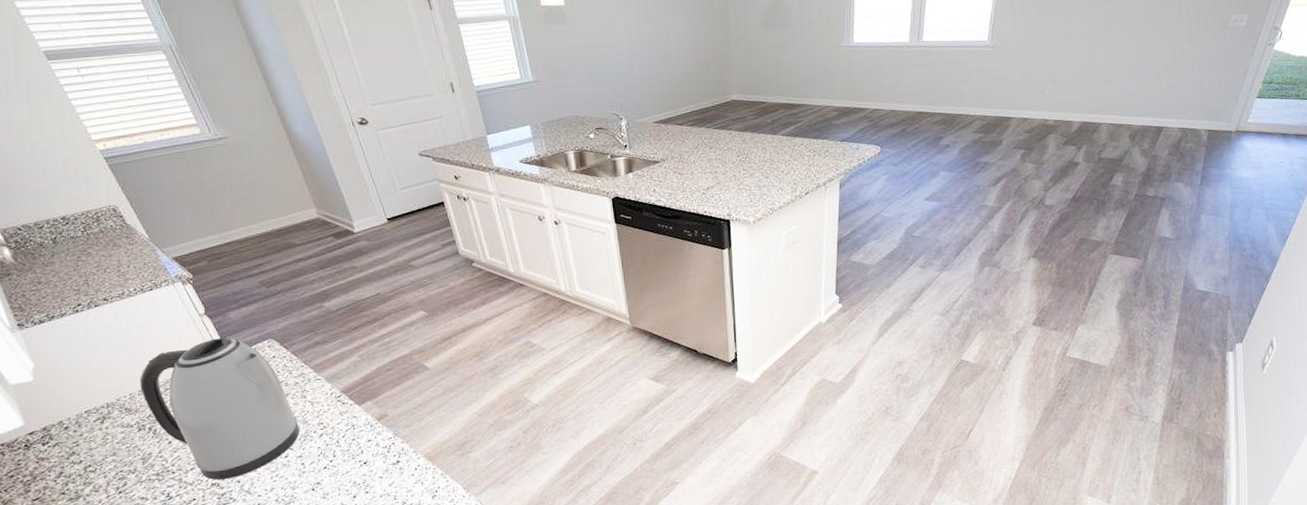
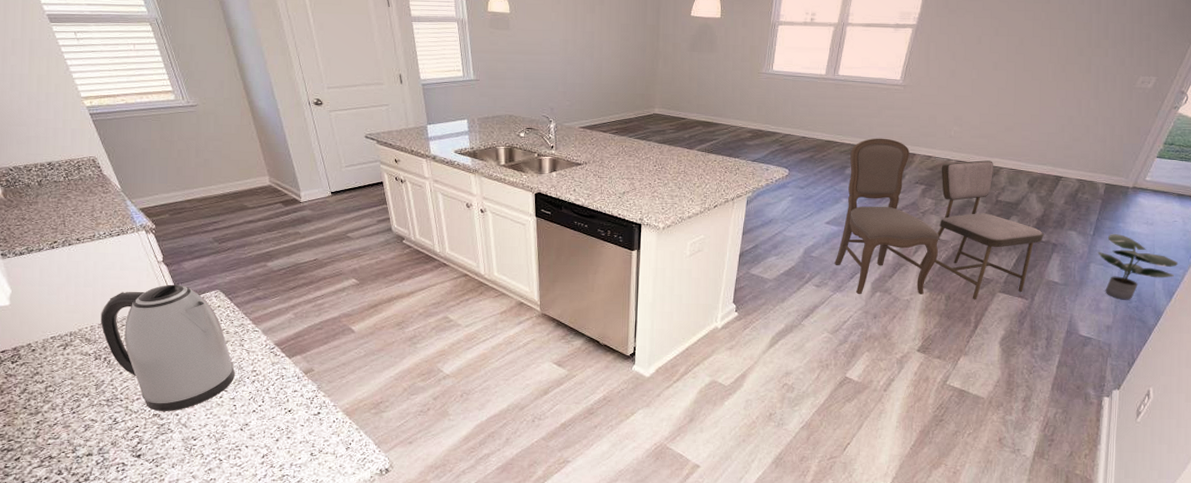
dining chair: none [938,103,1044,271] -> present [835,138,939,294]
dining chair: none [1026,117,1152,265] -> present [919,160,1045,300]
potted plant: none [1207,181,1289,249] -> present [1097,234,1179,300]

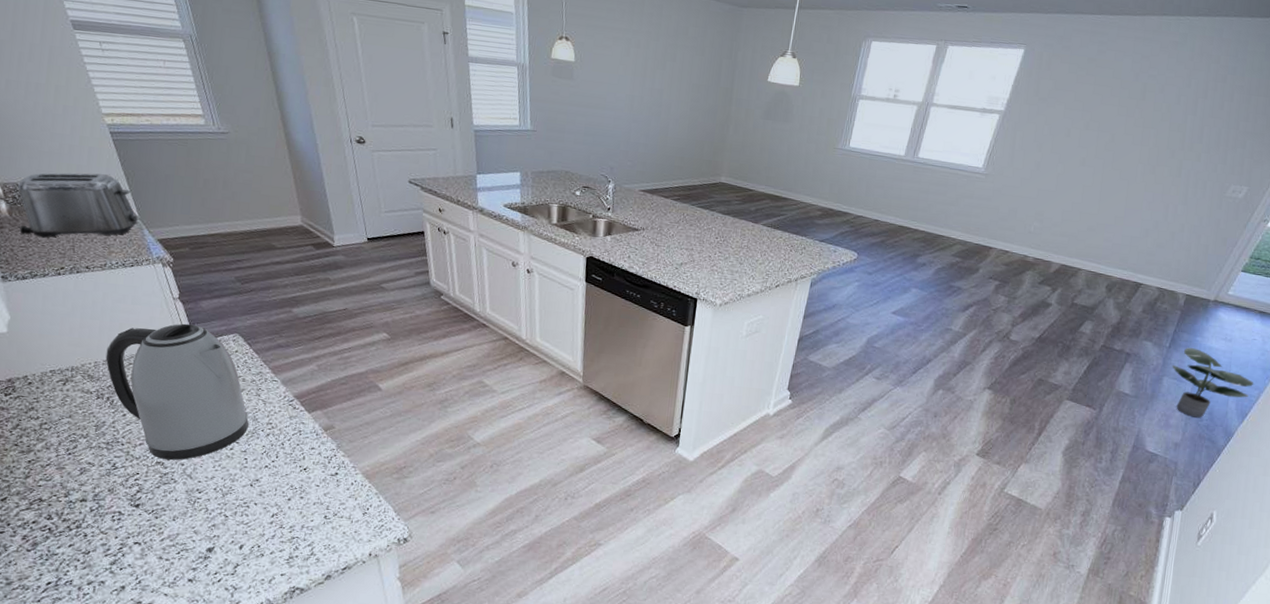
toaster: none [10,152,120,216] -> present [17,172,138,238]
dining chair: present [835,138,939,294] -> none [898,227,1010,396]
dining chair: present [919,160,1045,300] -> none [986,259,1119,406]

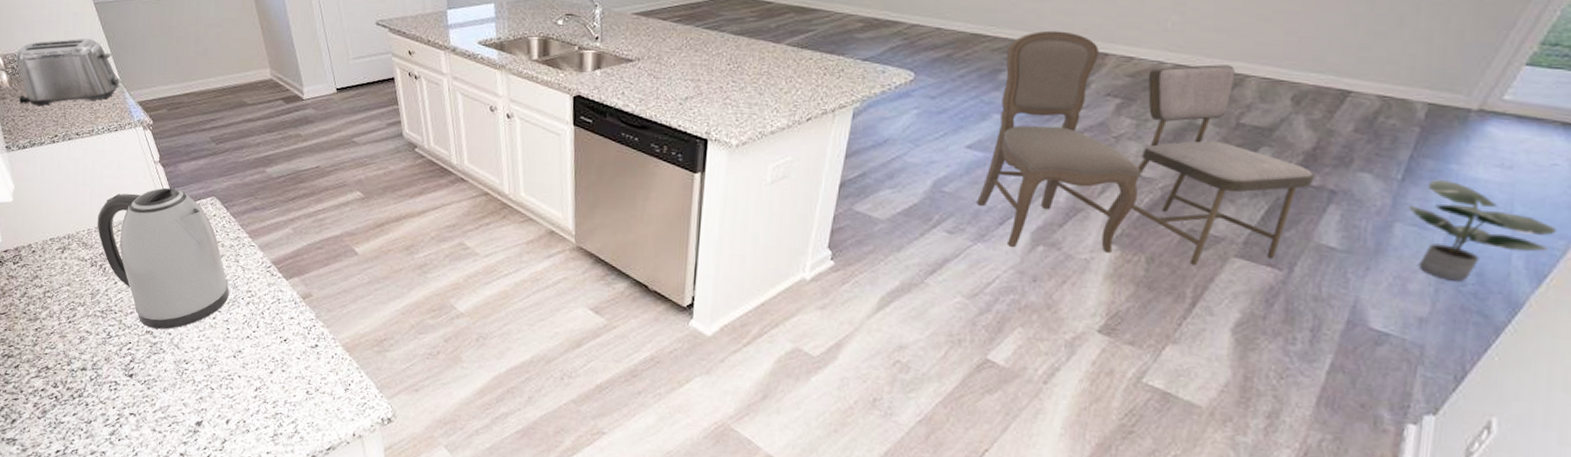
dining chair: none [898,227,1010,396] -> present [977,30,1141,253]
dining chair: none [986,259,1119,406] -> present [1107,64,1317,266]

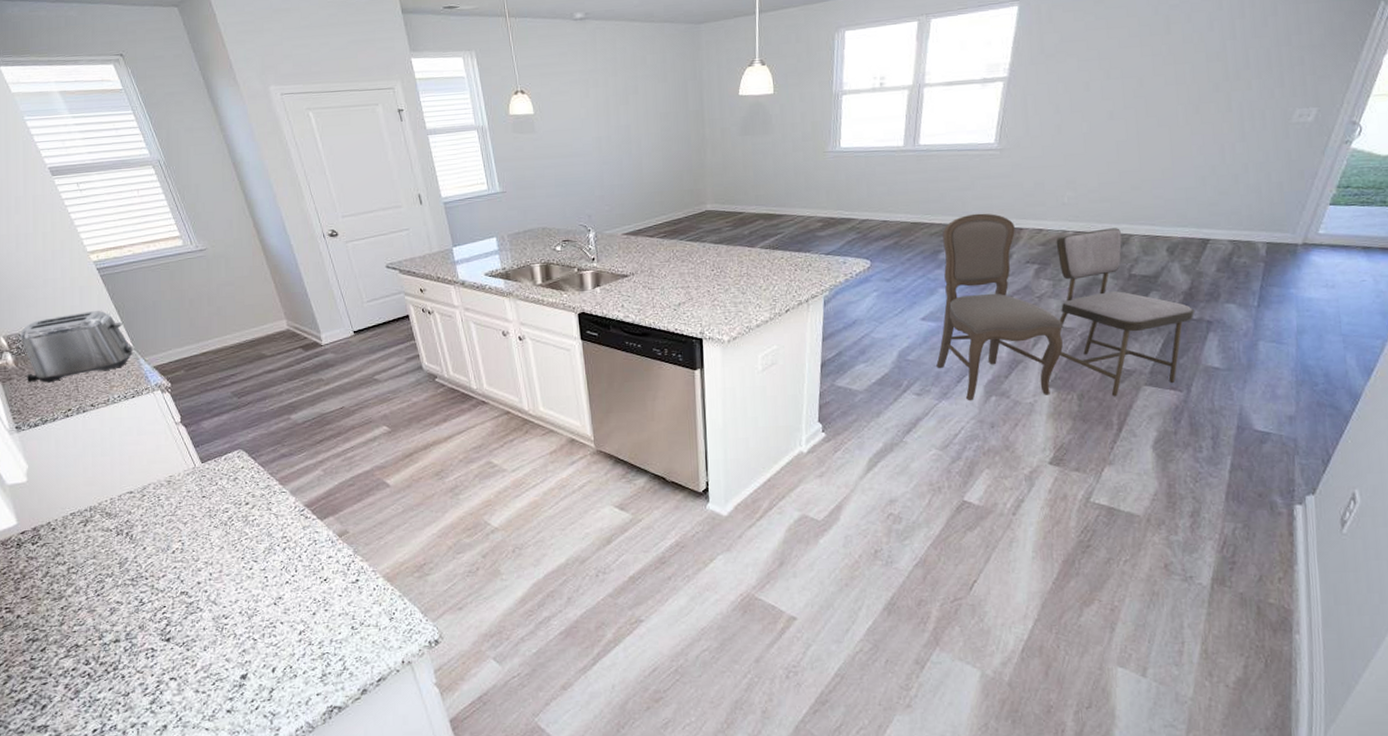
kettle: present [97,187,230,329] -> none [120,446,265,588]
potted plant: present [1408,180,1558,282] -> none [1266,302,1374,383]

